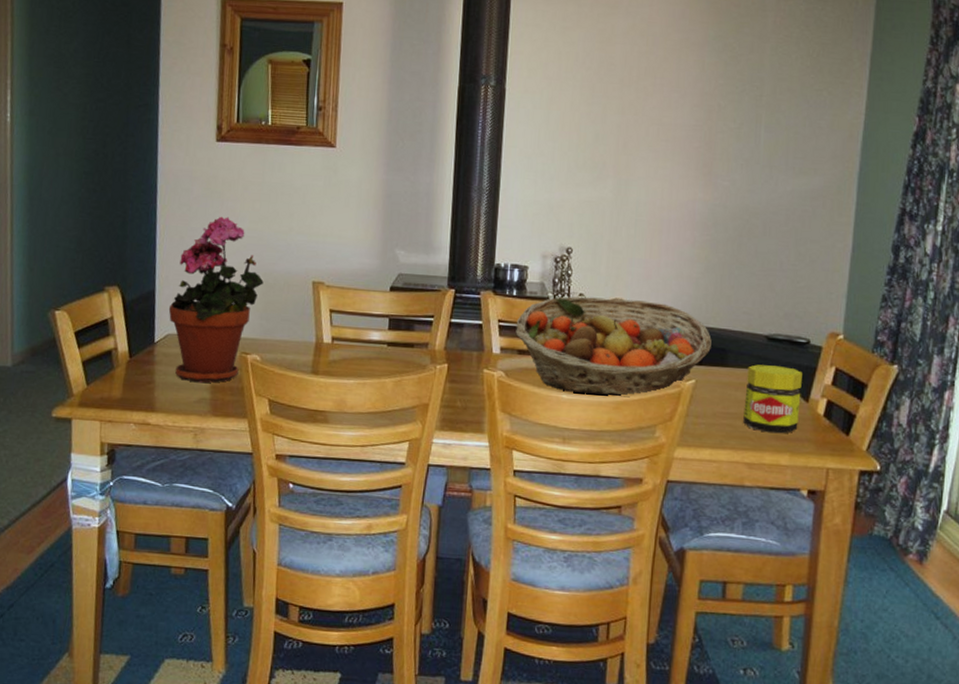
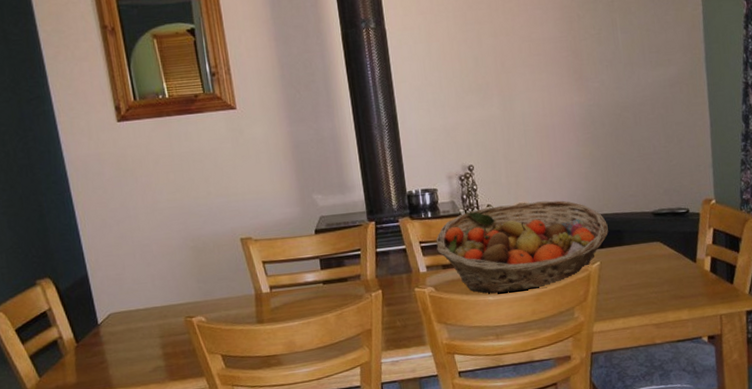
potted plant: present [168,216,264,383] -> none [105,192,194,354]
jar: present [743,364,802,434] -> none [642,236,691,295]

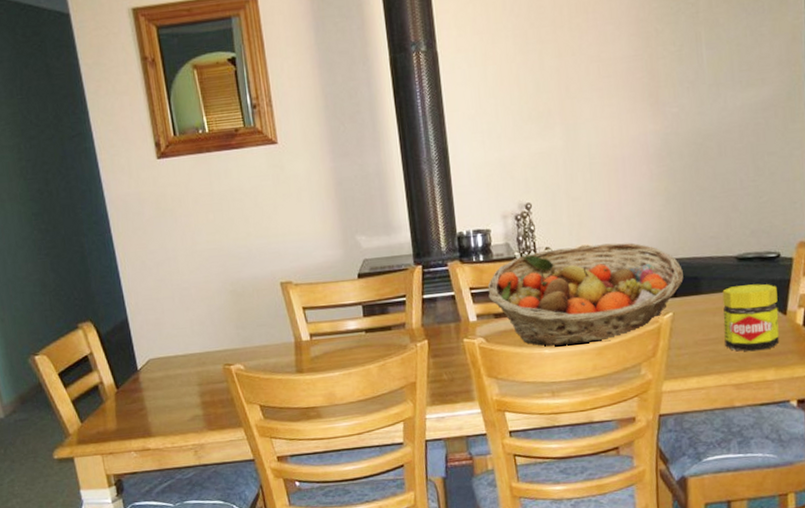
jar: none [642,236,691,295] -> present [722,284,780,352]

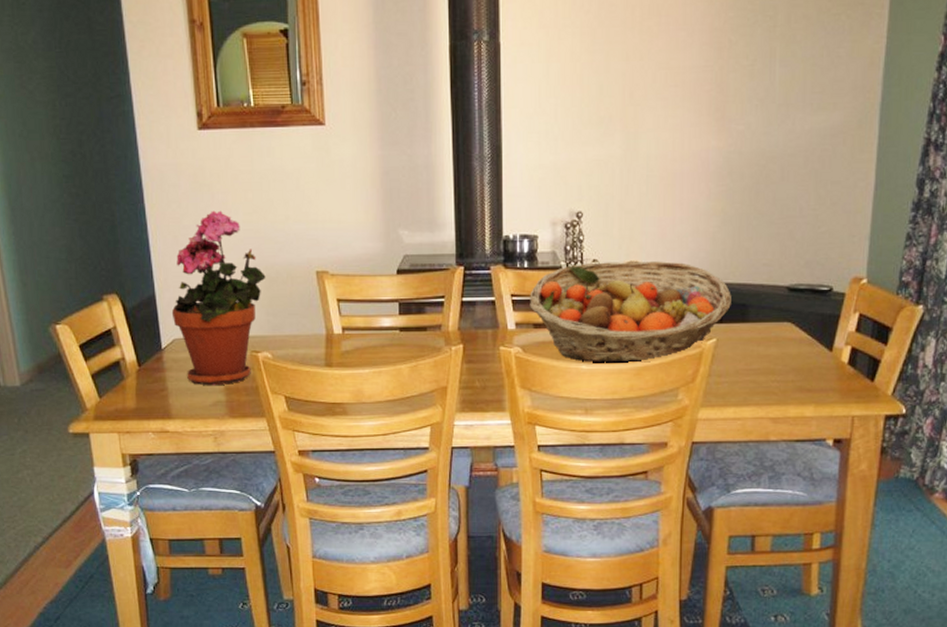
potted plant: none [144,233,233,402] -> present [171,210,266,386]
jar: present [722,284,780,352] -> none [766,317,825,386]

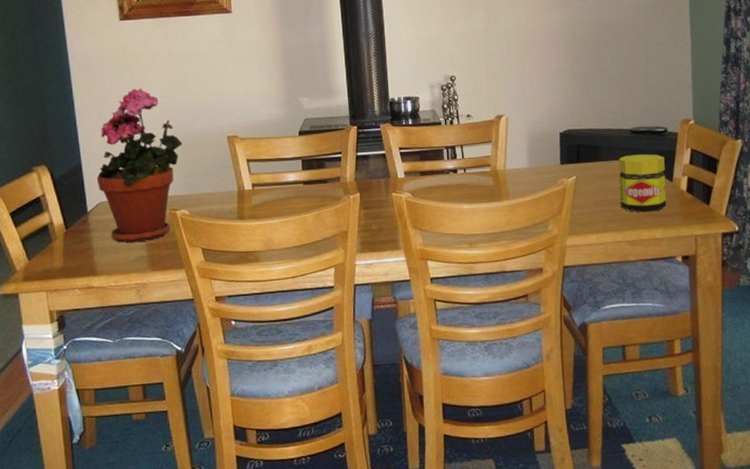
fruit basket: present [530,261,731,363] -> none [415,113,586,203]
jar: none [766,317,825,386] -> present [618,154,667,213]

